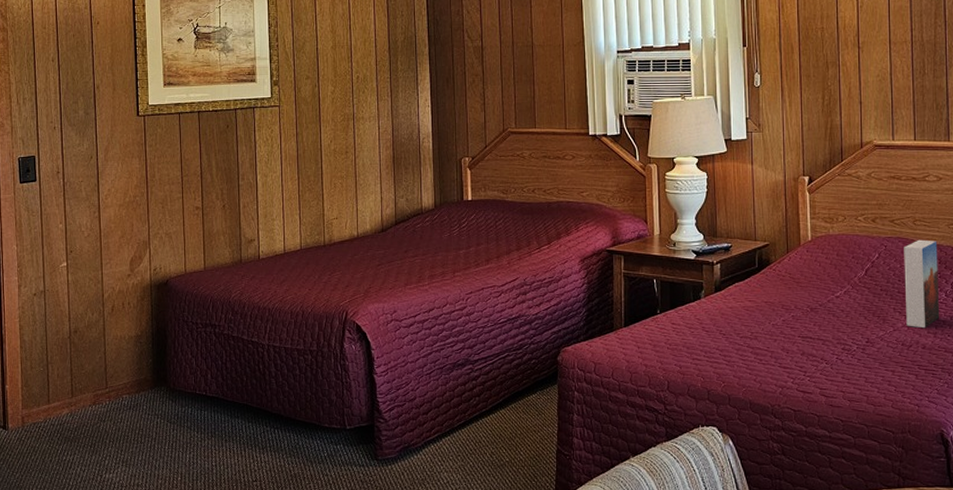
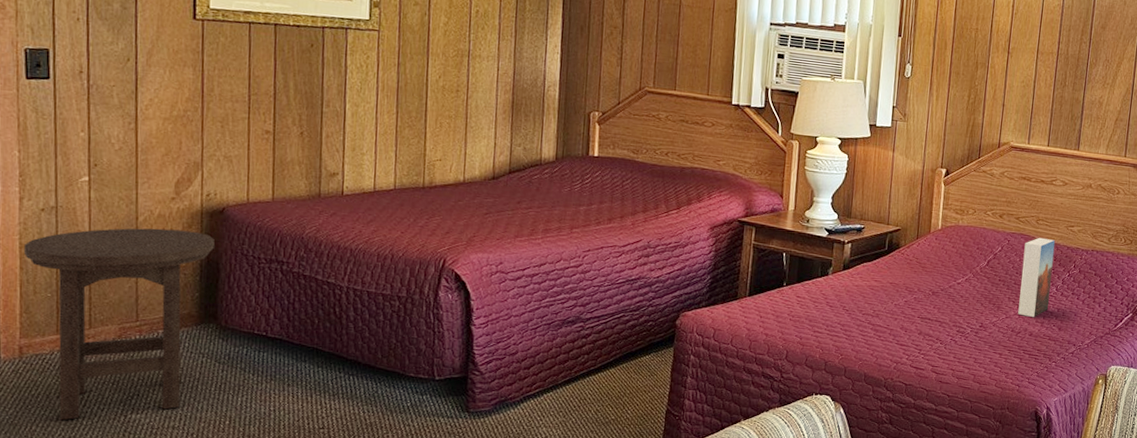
stool: none [22,303,162,482] -> present [23,228,215,421]

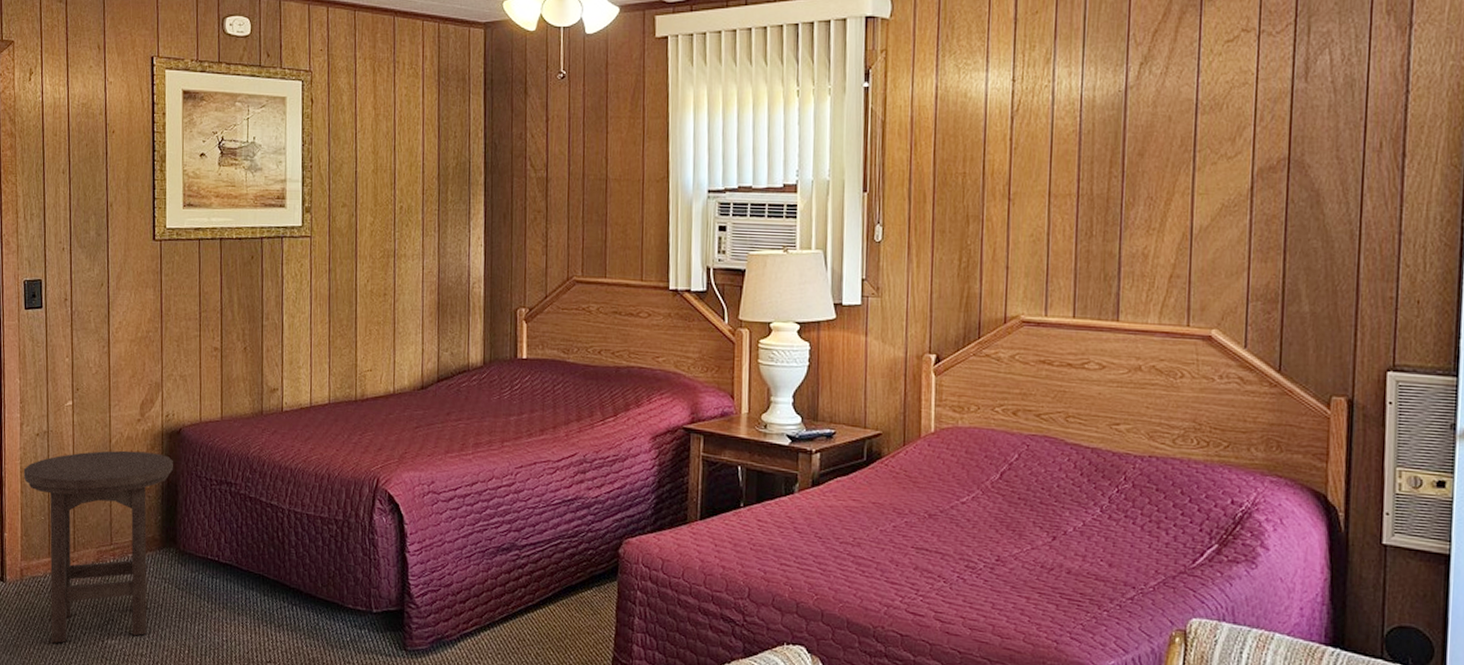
book: present [1018,237,1056,318] -> none [1048,440,1095,550]

